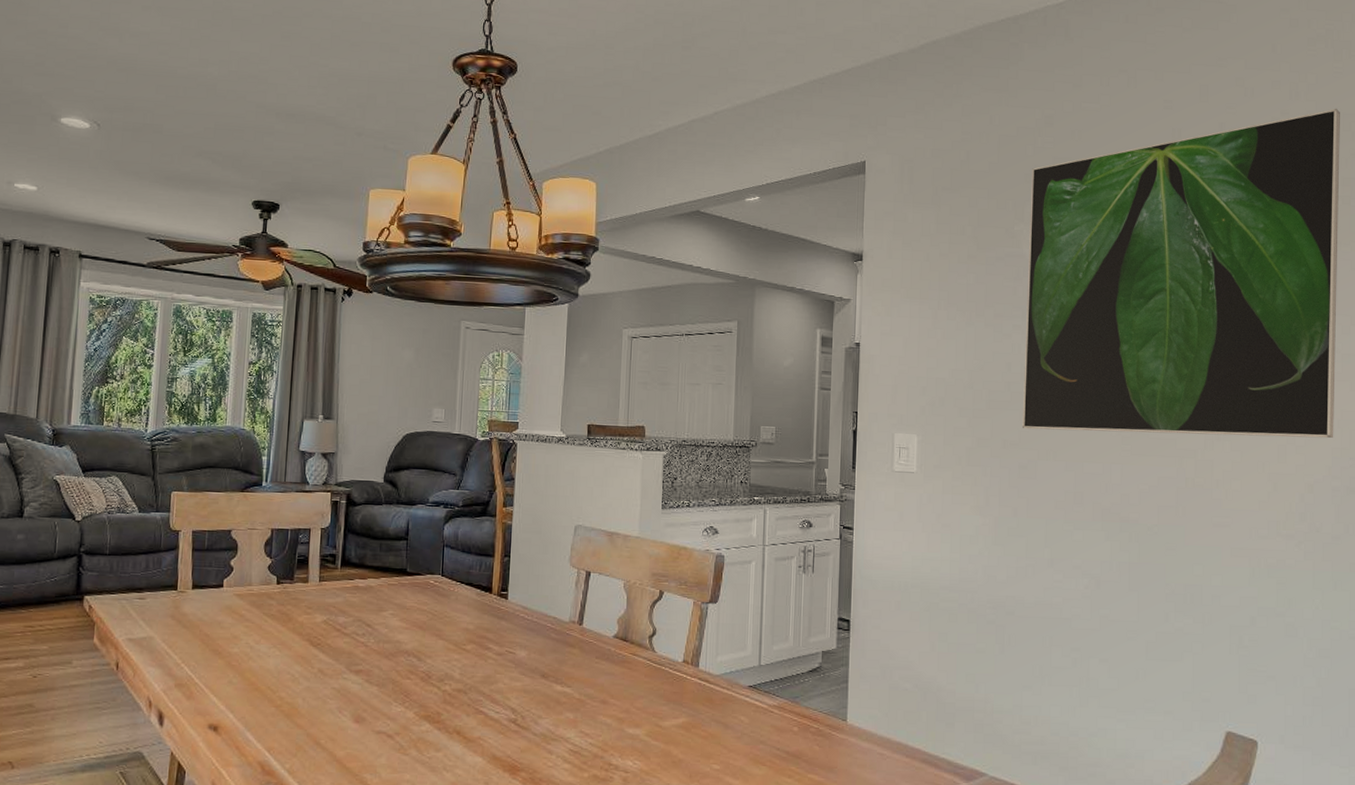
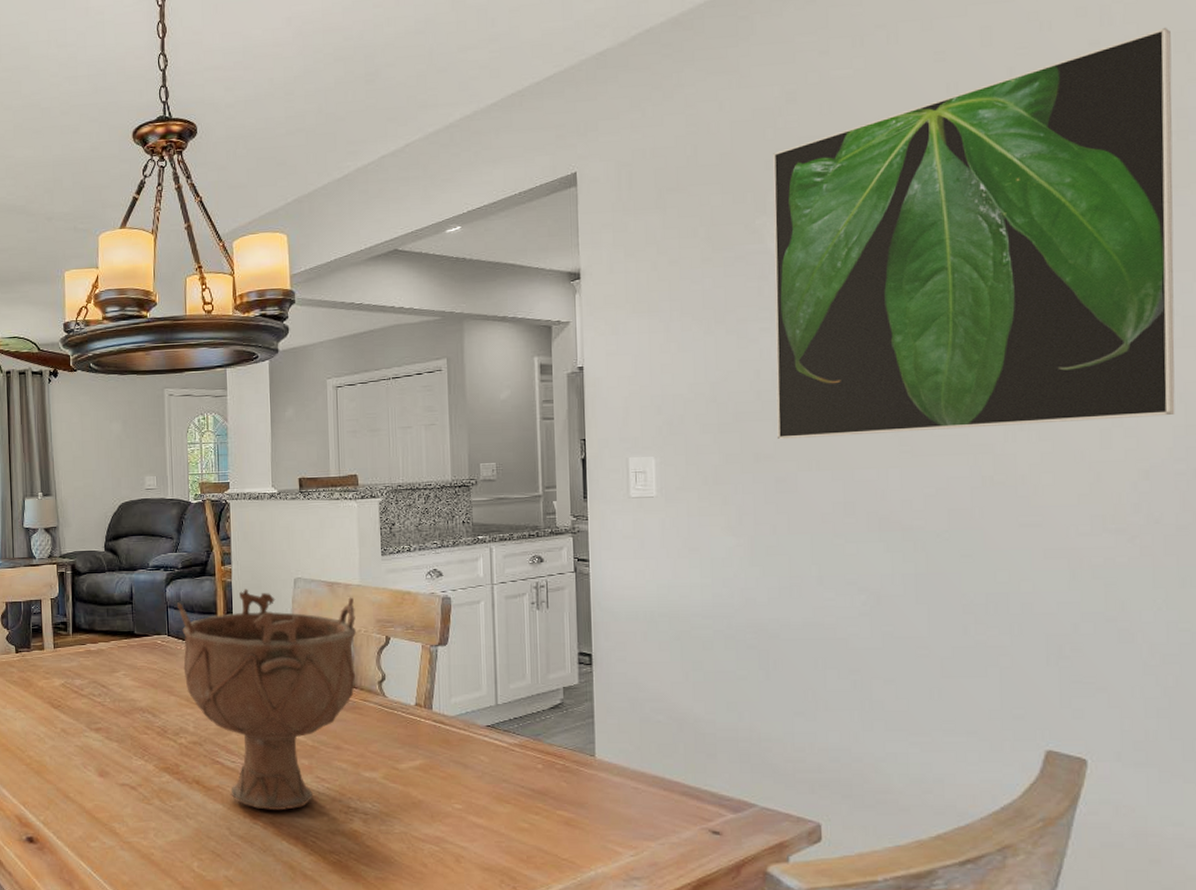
decorative bowl: none [454,532,632,765] -> present [177,589,356,810]

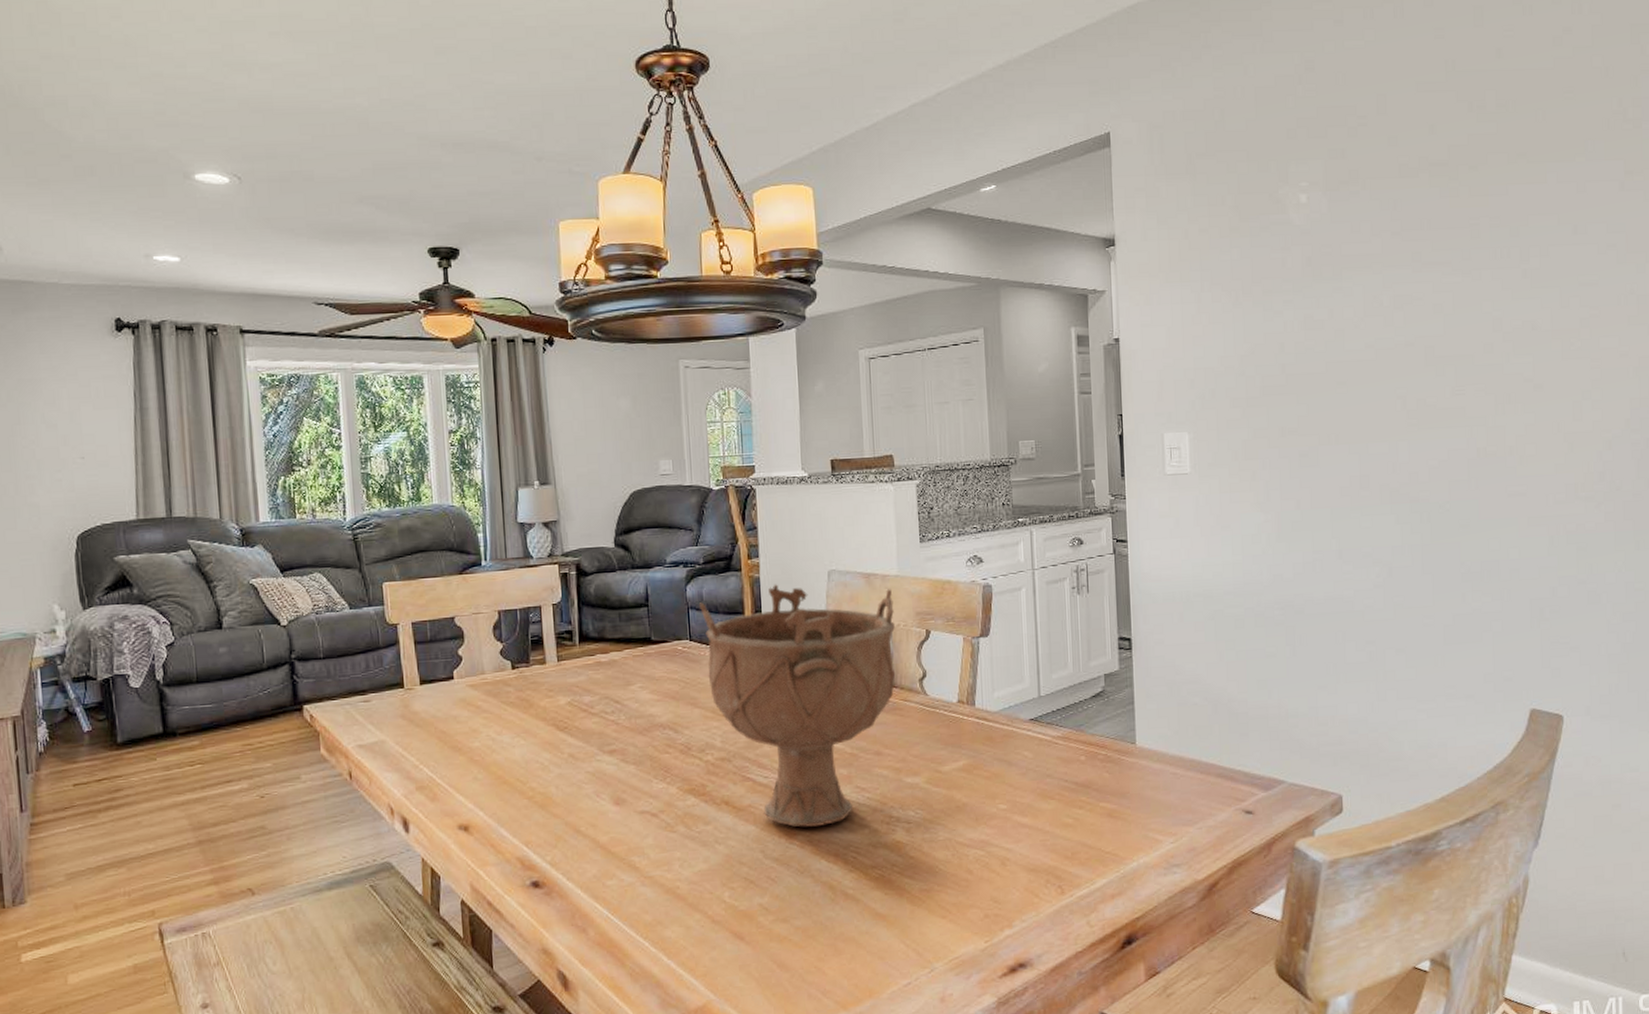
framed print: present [772,27,1175,440] -> none [1293,19,1632,414]

